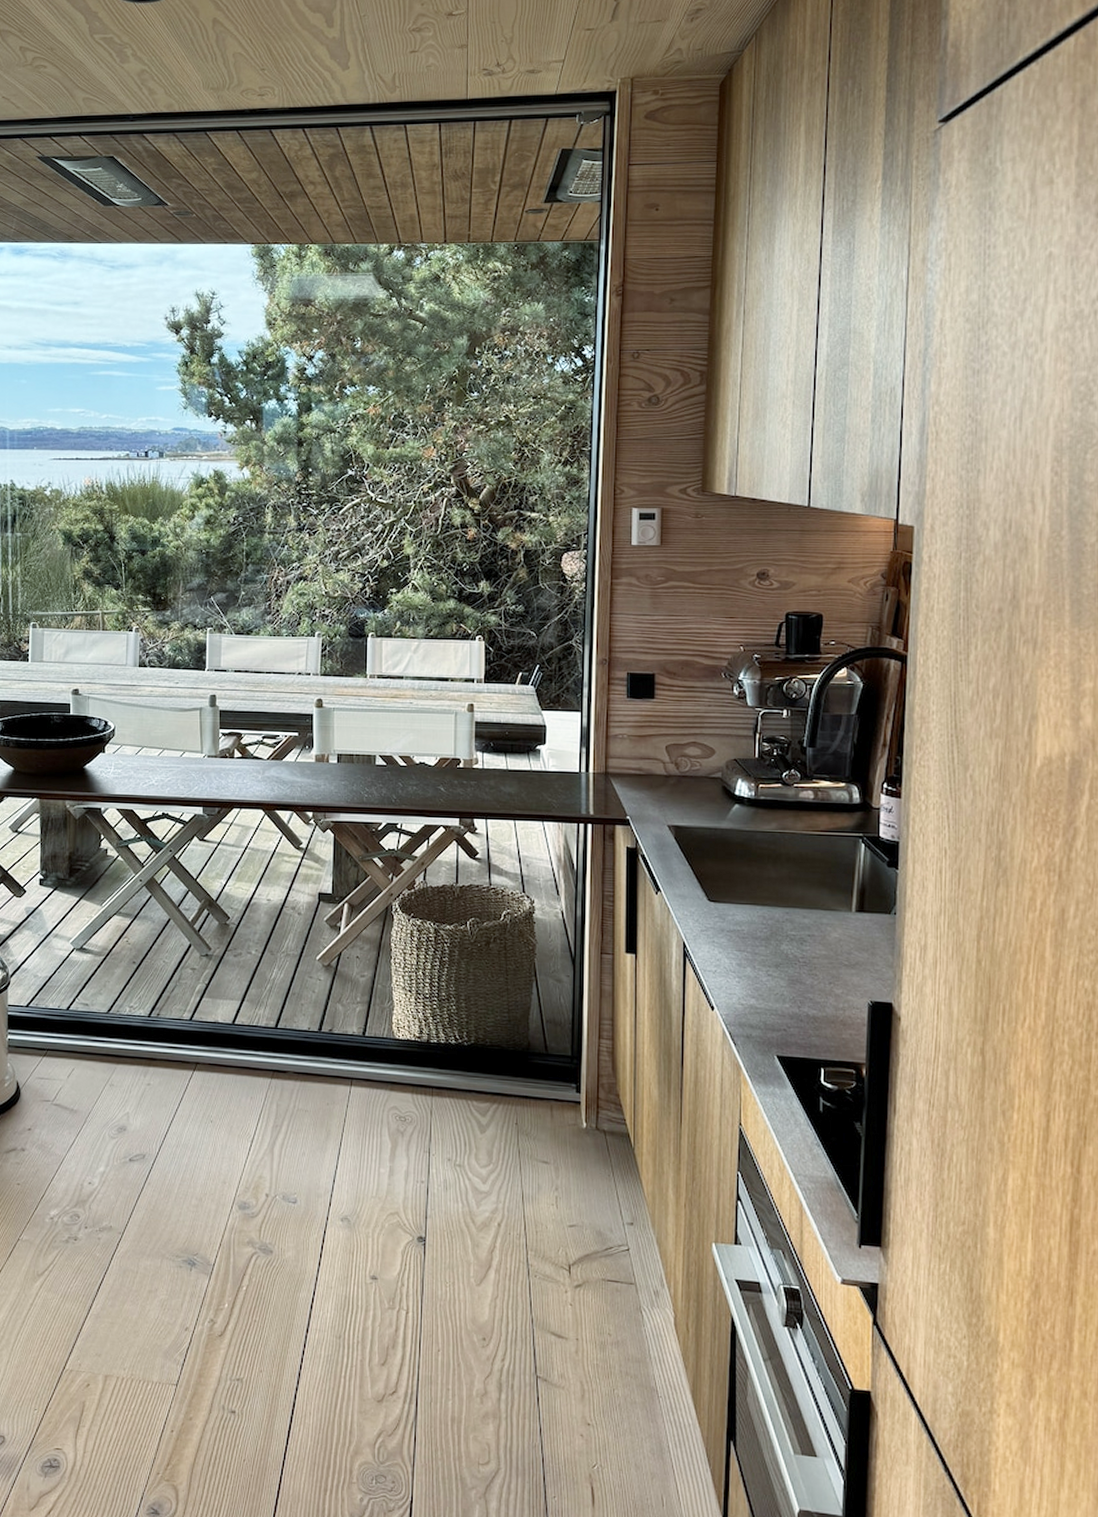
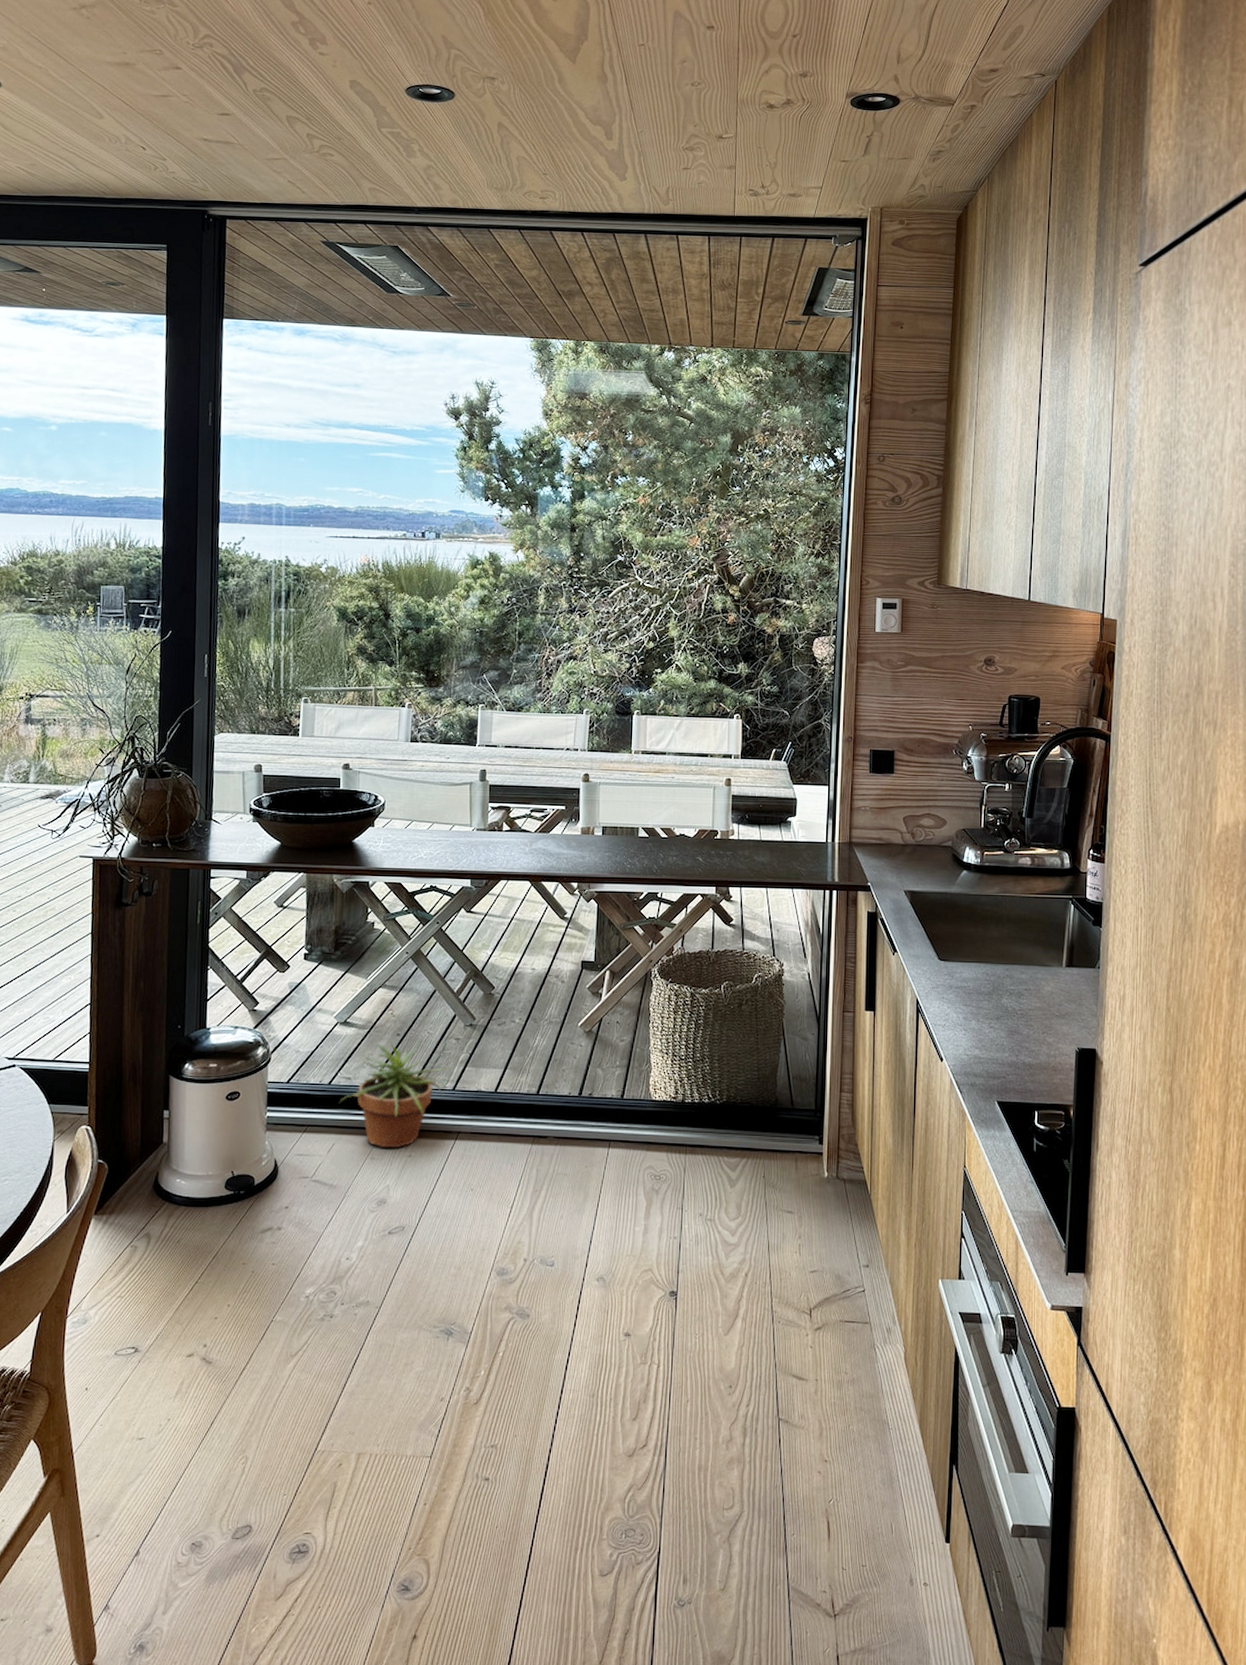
potted plant: none [77,966,191,1077] -> present [338,1038,455,1149]

